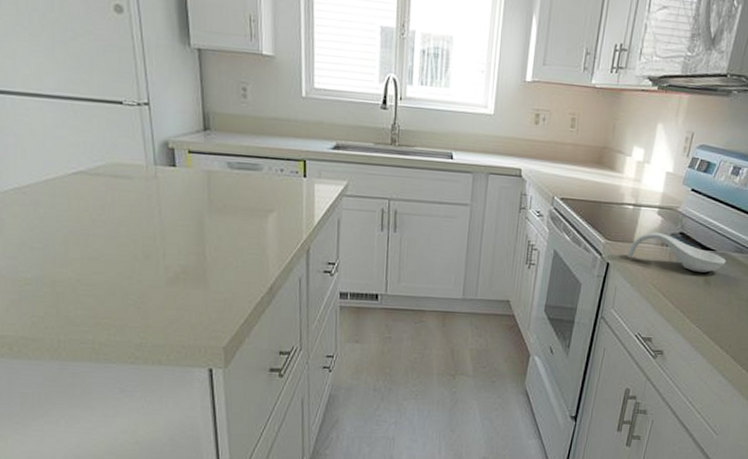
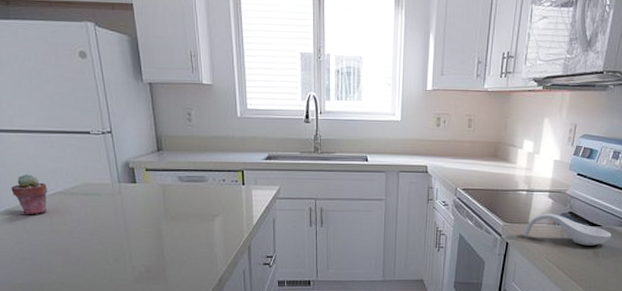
potted succulent: none [22,146,68,197] -> present [11,173,48,216]

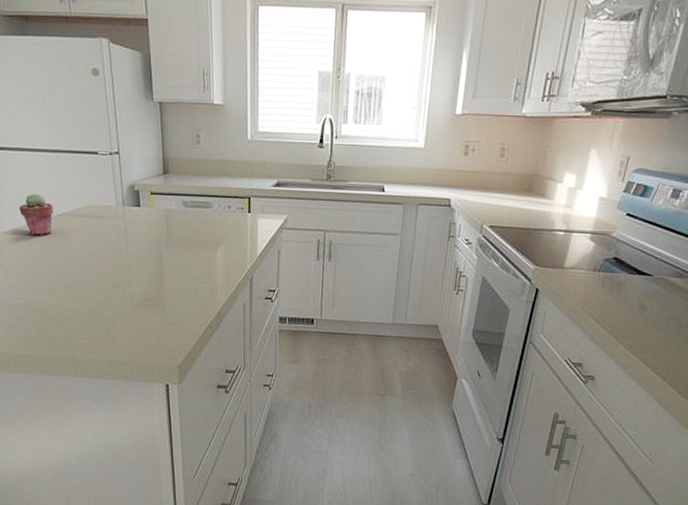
spoon rest: present [524,213,612,246] -> none [557,258,664,298]

